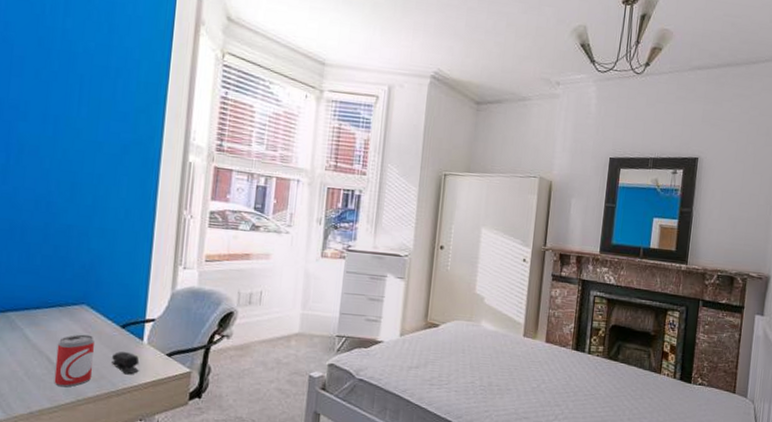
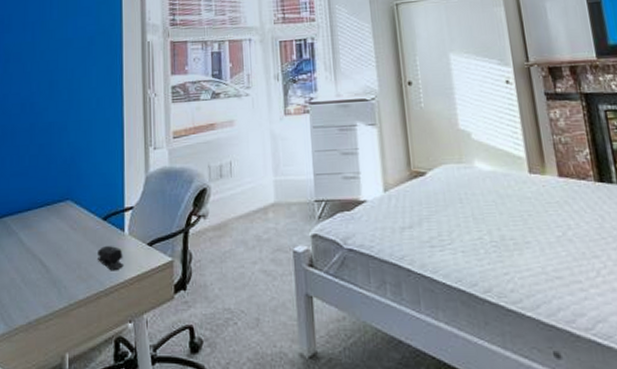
beer can: present [54,334,94,387] -> none [47,231,80,291]

